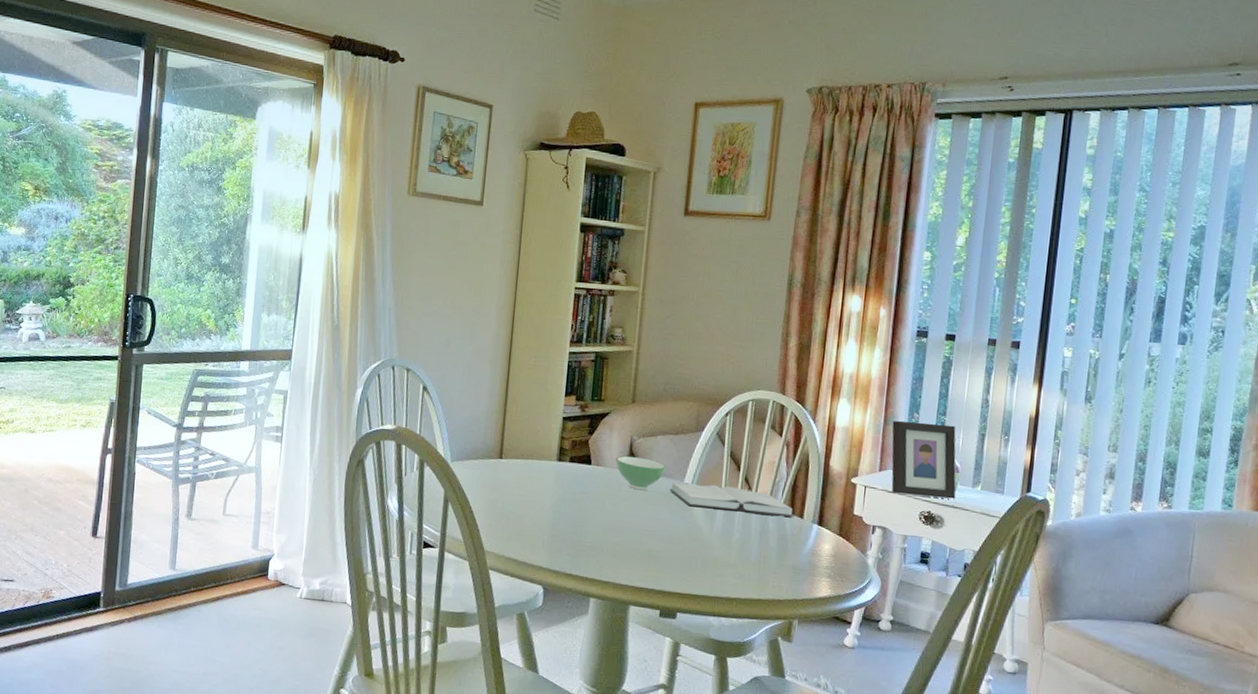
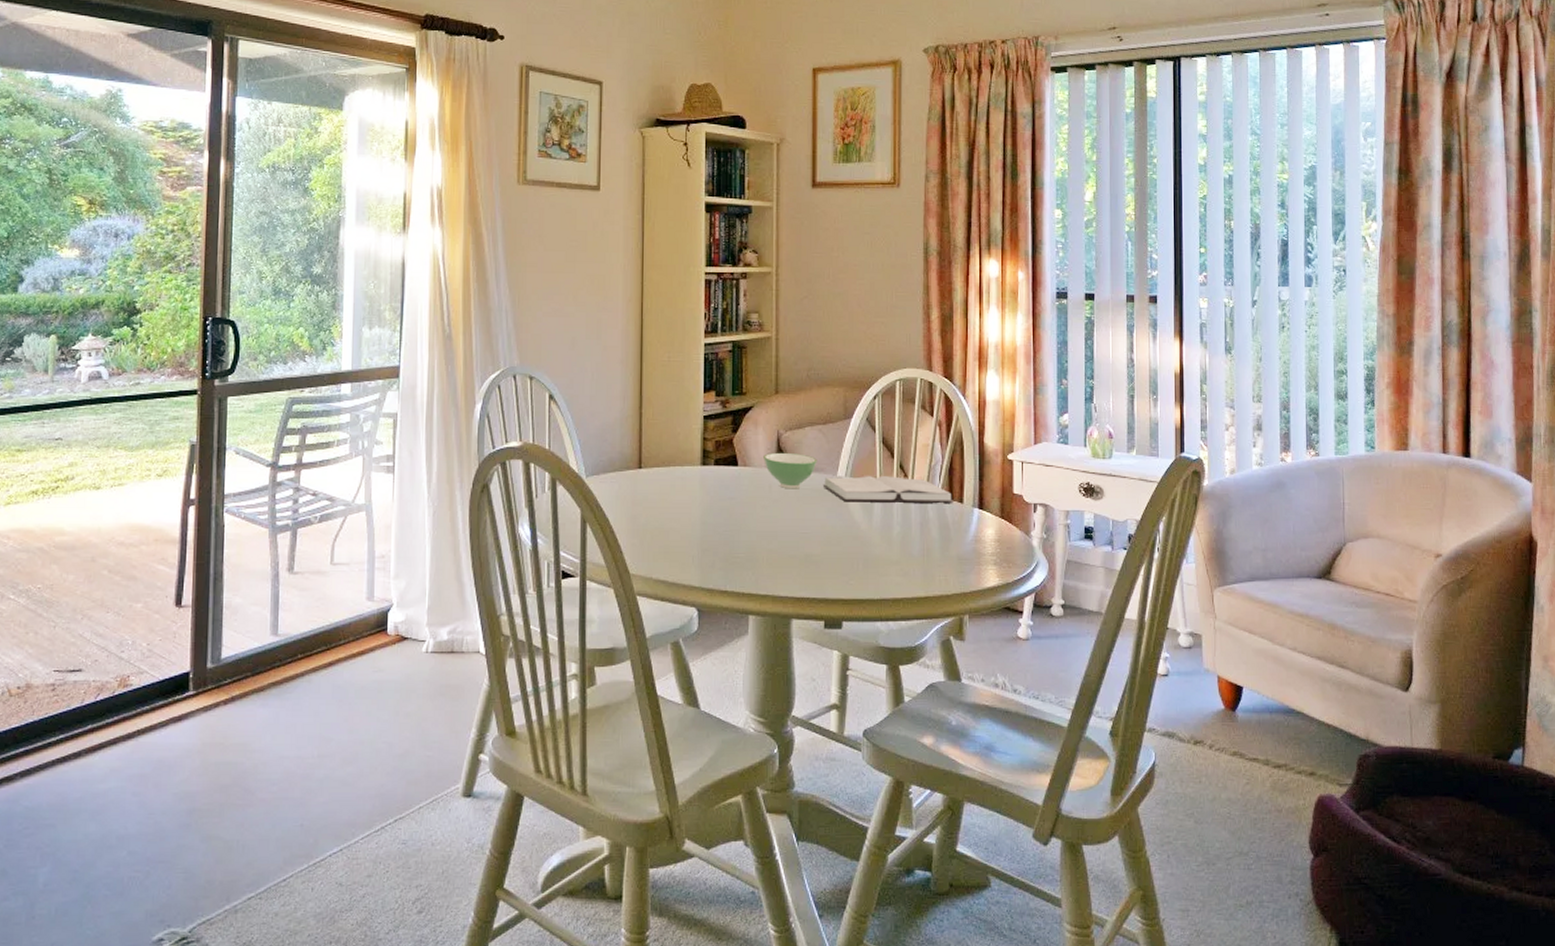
picture frame: present [891,420,956,499] -> none [1042,388,1113,467]

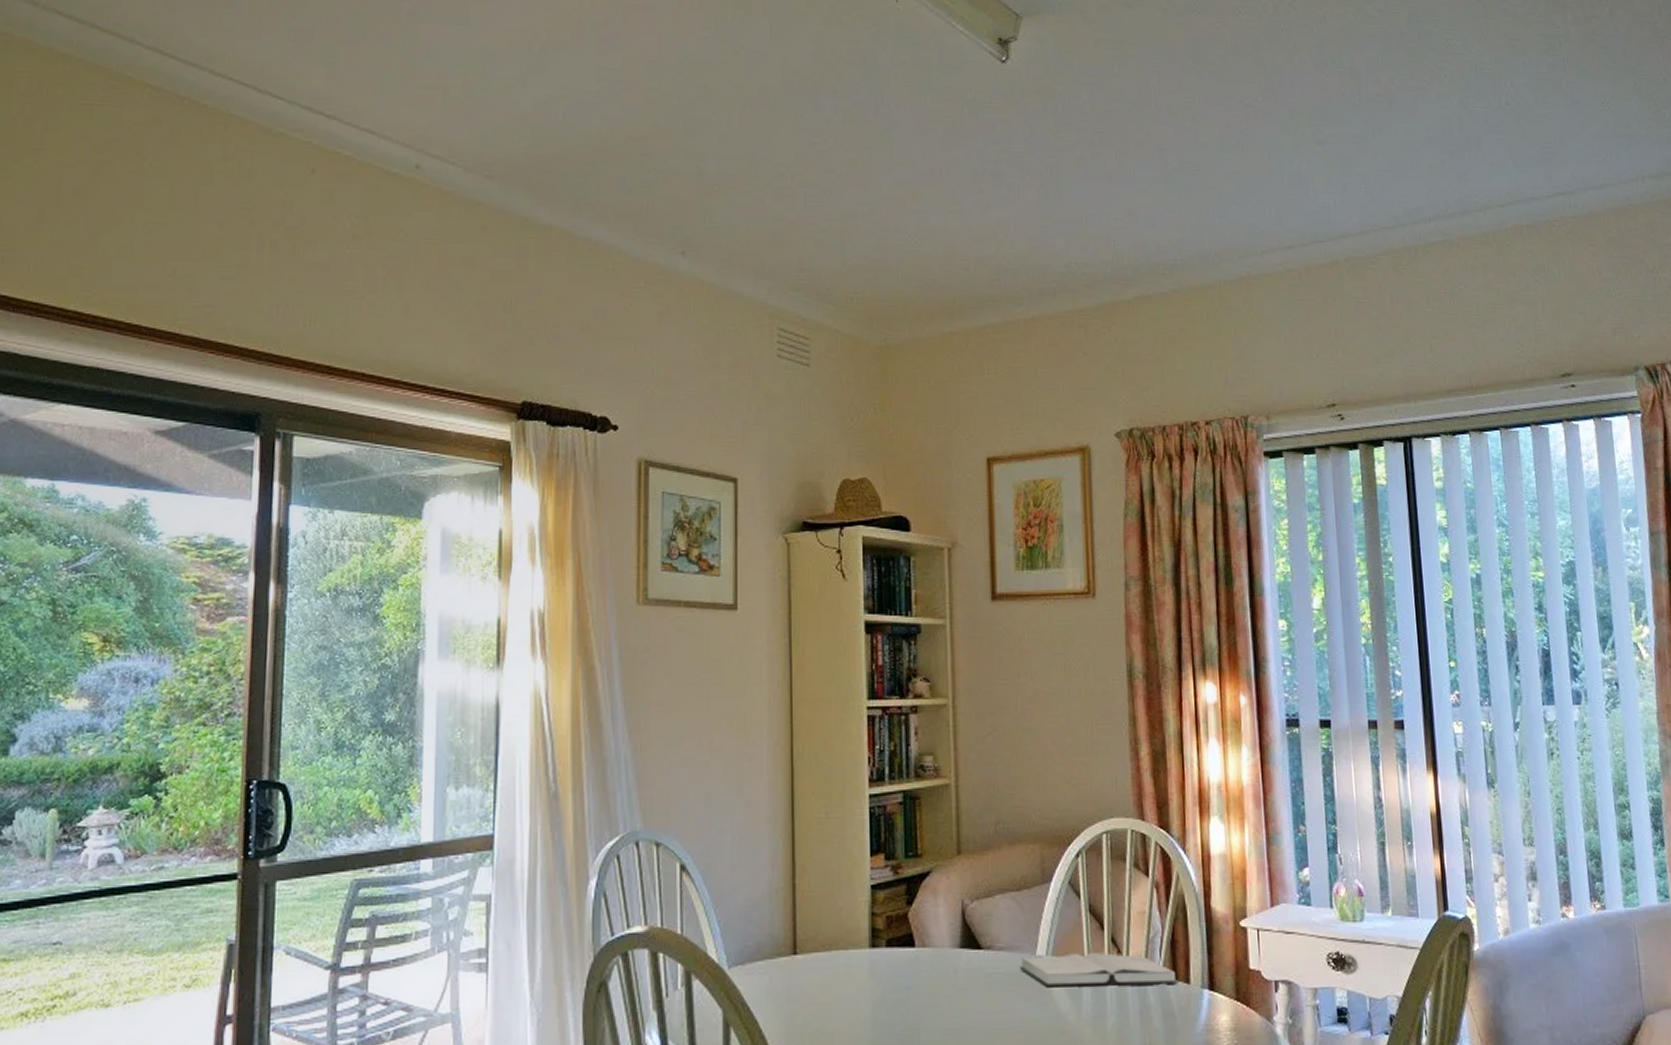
bowl: present [764,452,817,489] -> none [946,927,1011,974]

